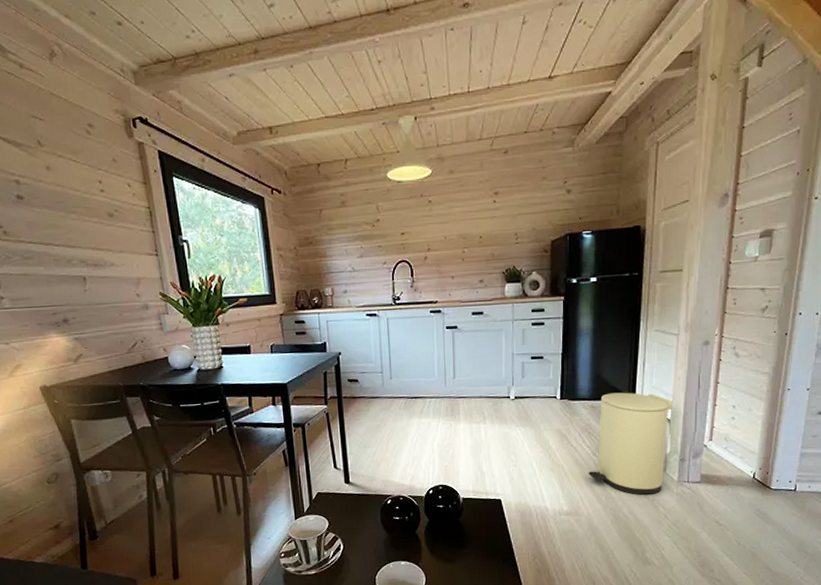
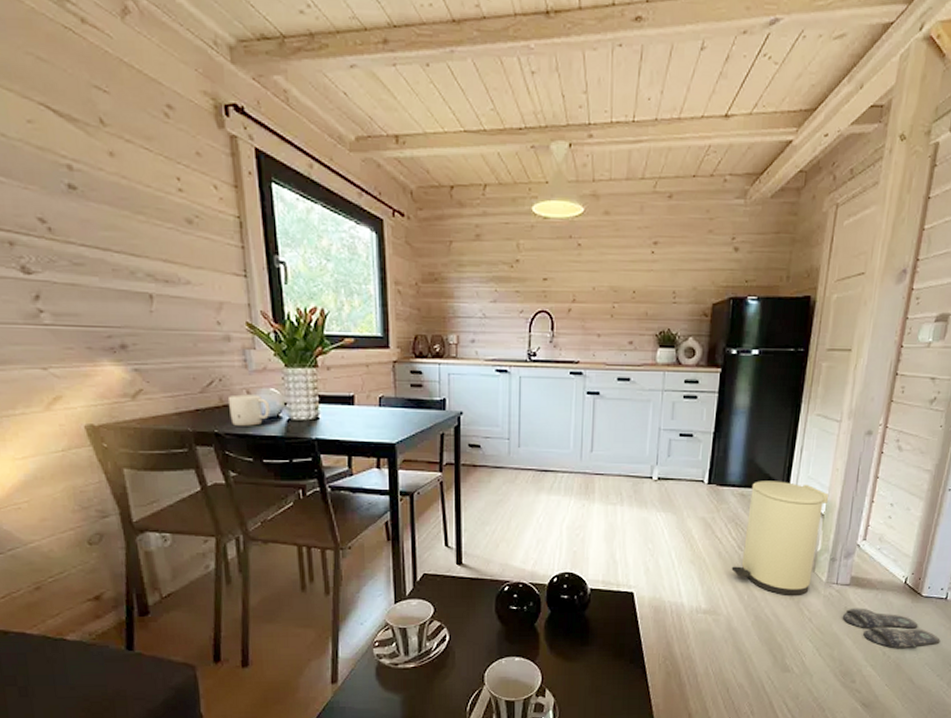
mug: none [148,351,184,378] -> present [227,394,271,426]
slippers: none [696,502,793,539] -> present [842,608,941,649]

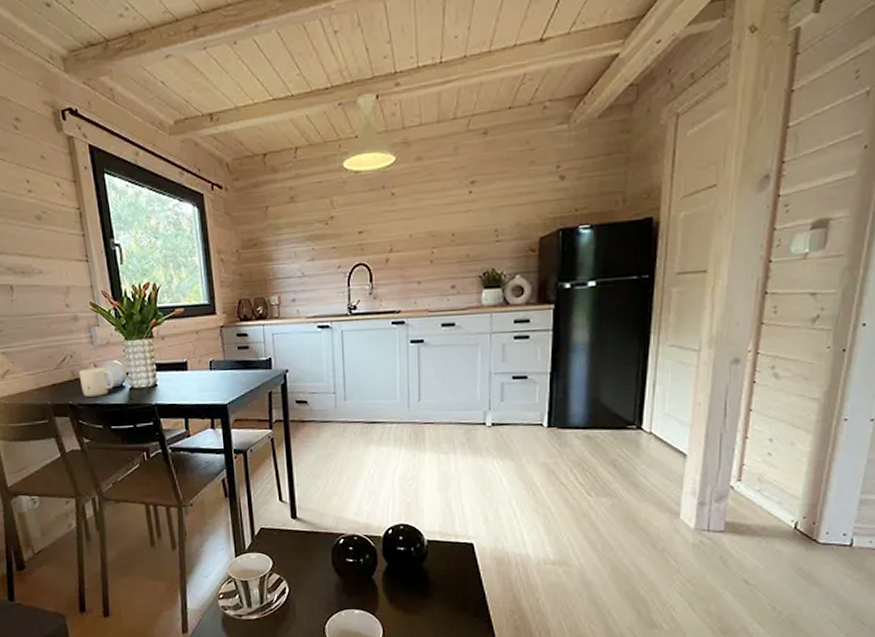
pedal bin: present [731,481,829,595] -> none [581,420,692,544]
slippers: present [842,608,941,649] -> none [717,557,847,604]

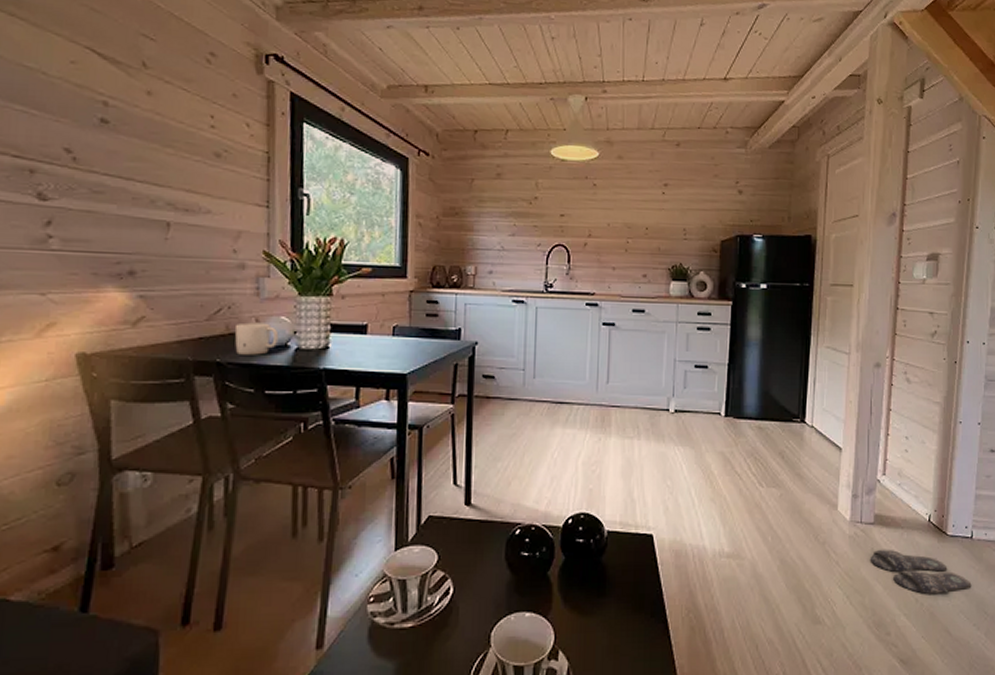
slippers: none [717,557,847,604] -> present [870,549,972,595]

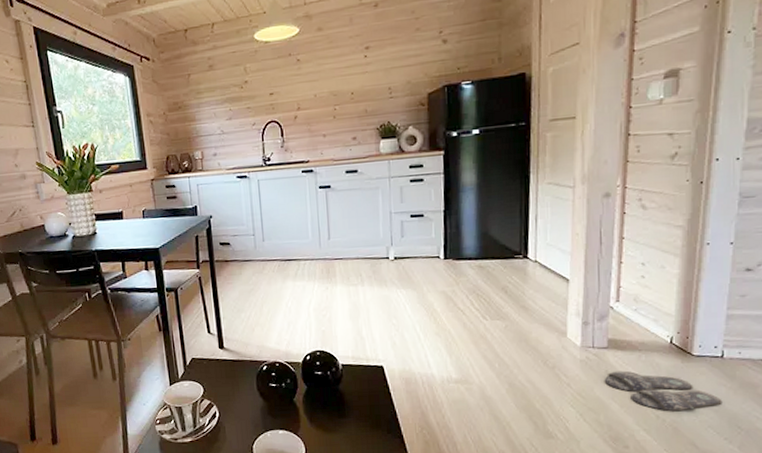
mug: present [234,322,279,355] -> none [26,219,59,245]

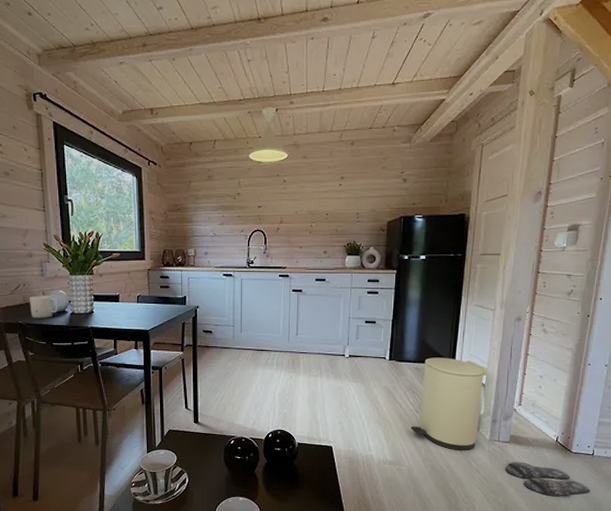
mug: none [26,219,59,245] -> present [29,295,59,318]
pedal bin: none [478,250,572,362] -> present [410,357,488,450]

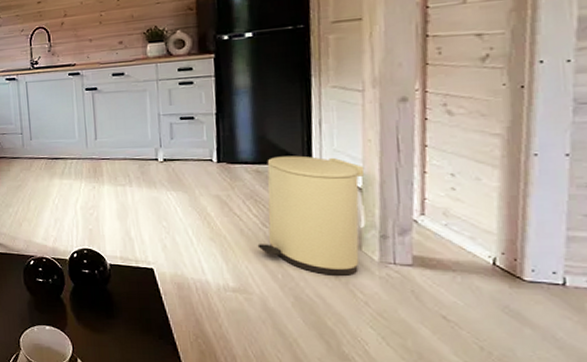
slippers: present [504,461,590,497] -> none [410,292,568,345]

